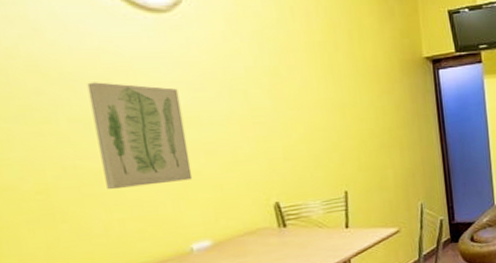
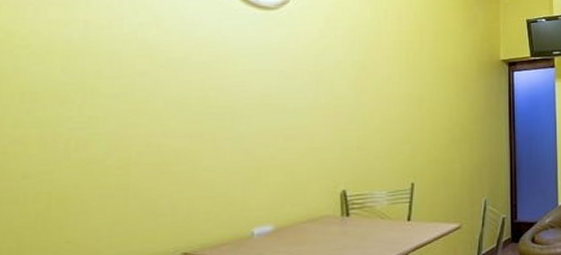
wall art: present [87,82,193,190] -> none [185,67,270,169]

